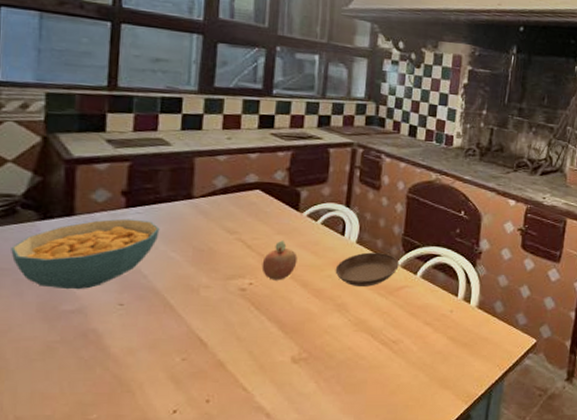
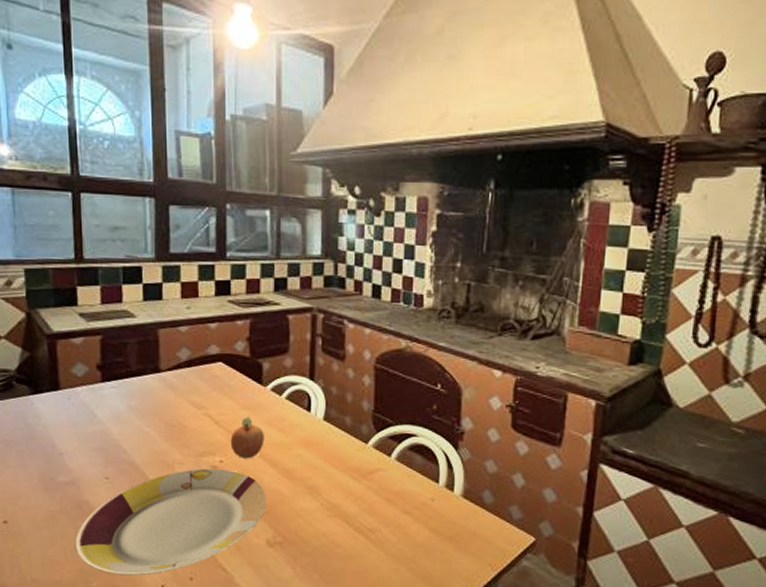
cereal bowl: present [11,218,160,290] -> none [12,393,134,463]
plate: none [75,291,295,404] -> present [75,468,266,576]
saucer: present [335,252,399,287] -> none [303,430,371,468]

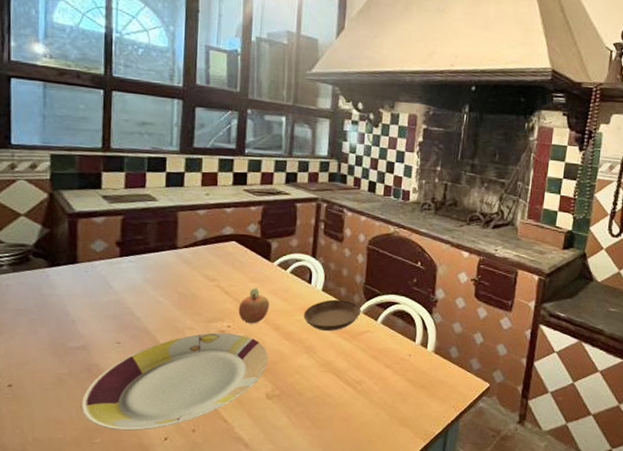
saucer: none [303,430,371,468] -> present [303,299,361,331]

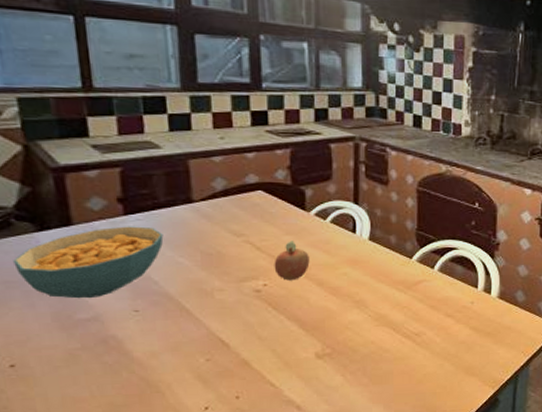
cereal bowl: none [26,266,149,329] -> present [13,226,164,299]
plate: present [82,333,268,431] -> none [102,292,314,404]
saucer: present [303,299,361,331] -> none [350,249,415,283]

